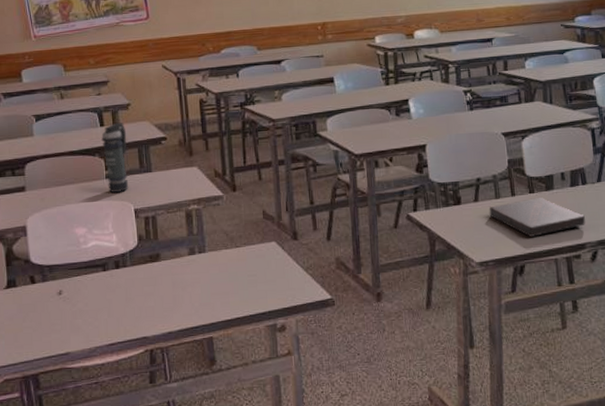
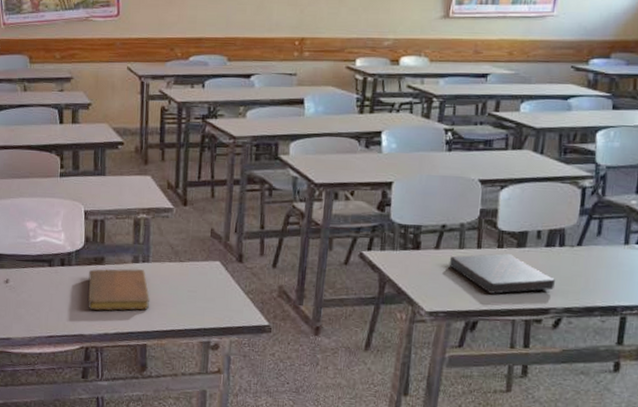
smoke grenade: present [101,123,129,193] -> none [59,122,85,192]
notebook: none [145,261,212,311] -> present [87,269,150,311]

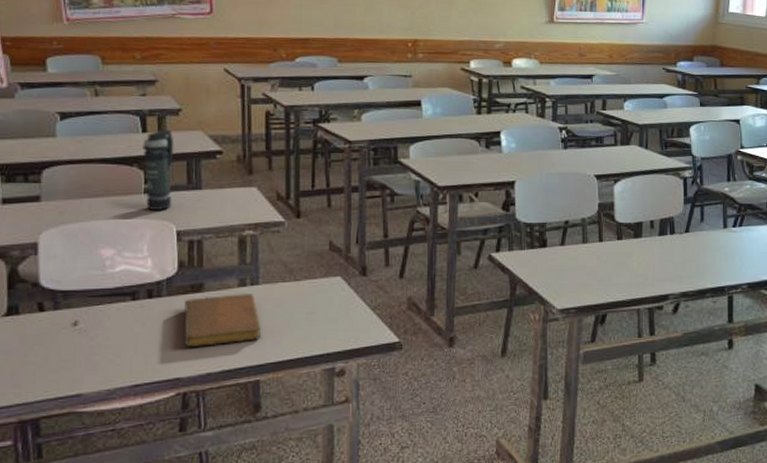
smoke grenade: none [59,122,85,192] -> present [142,130,174,210]
book: present [449,253,555,294] -> none [575,245,670,285]

